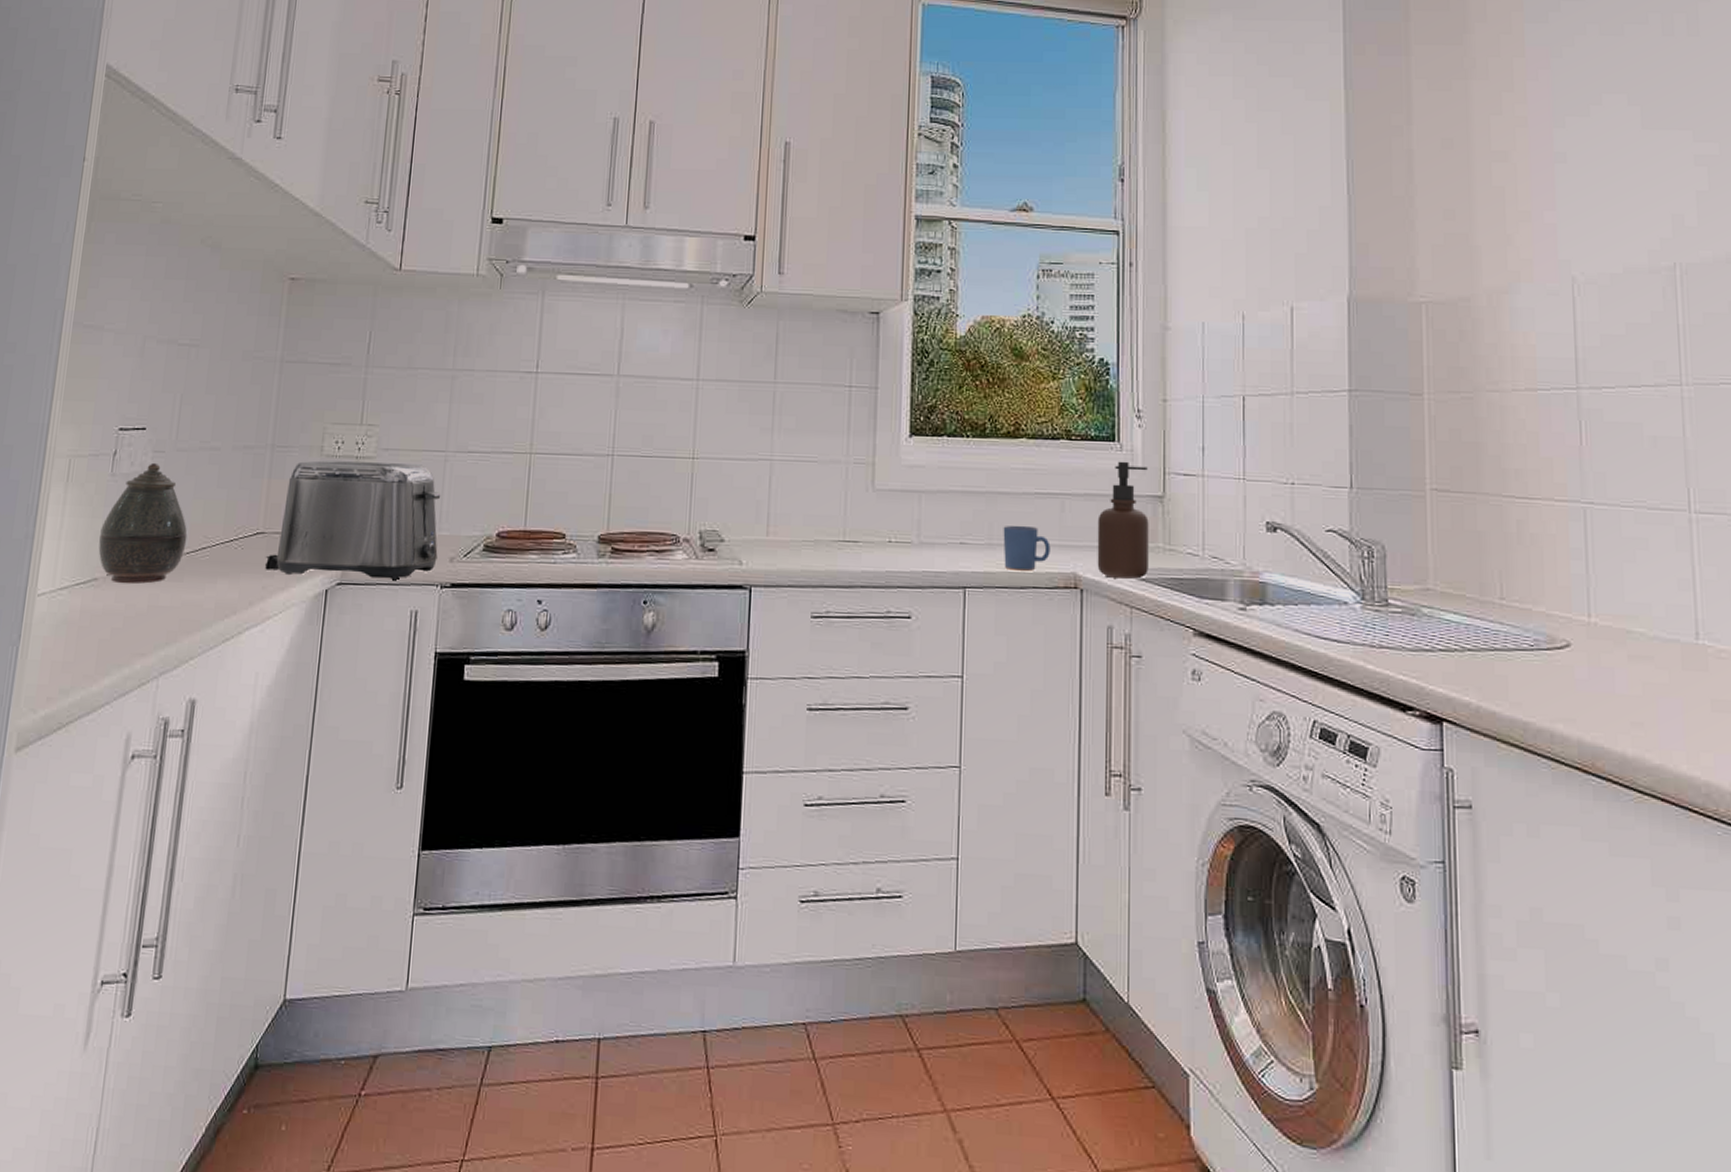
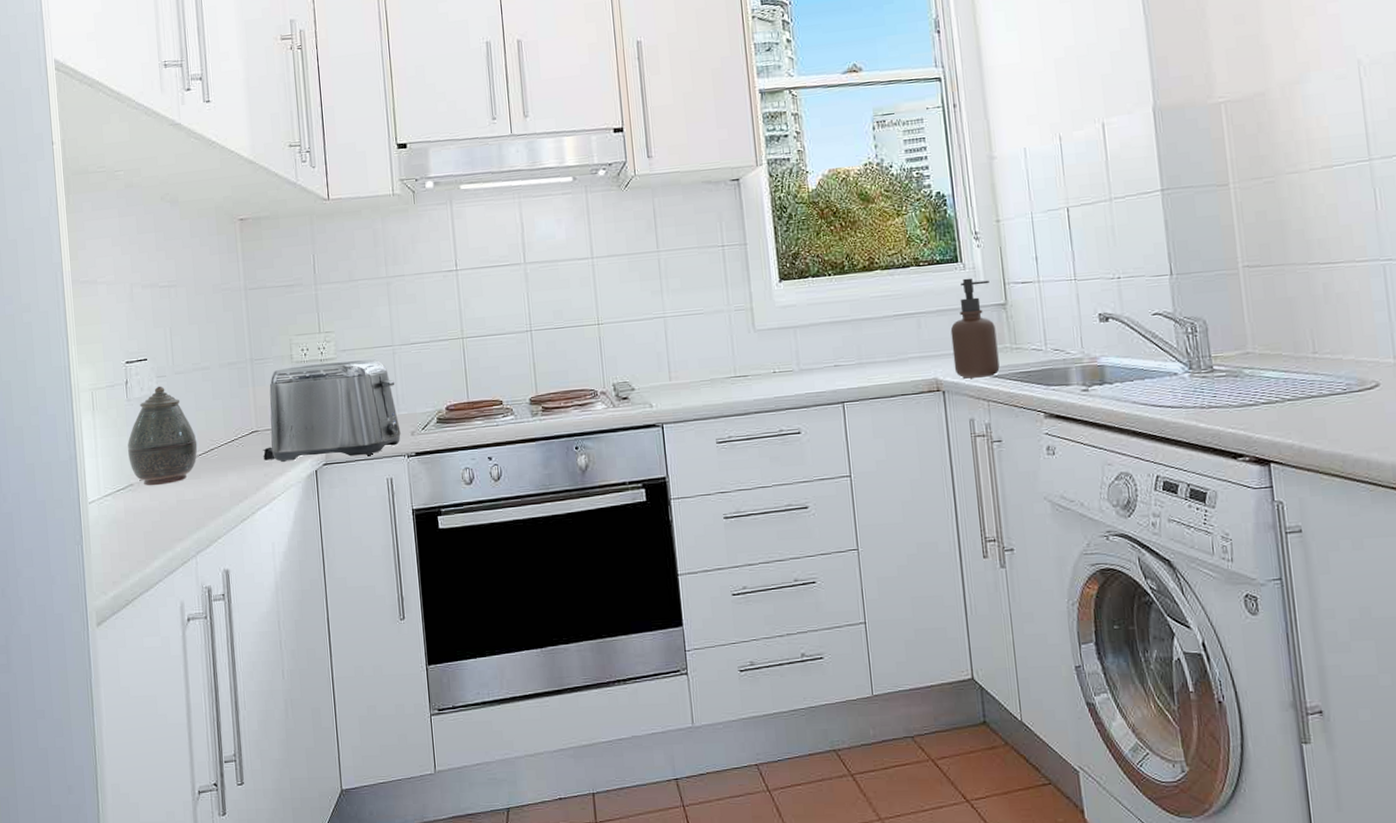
mug: present [1003,525,1051,572] -> none [869,343,913,384]

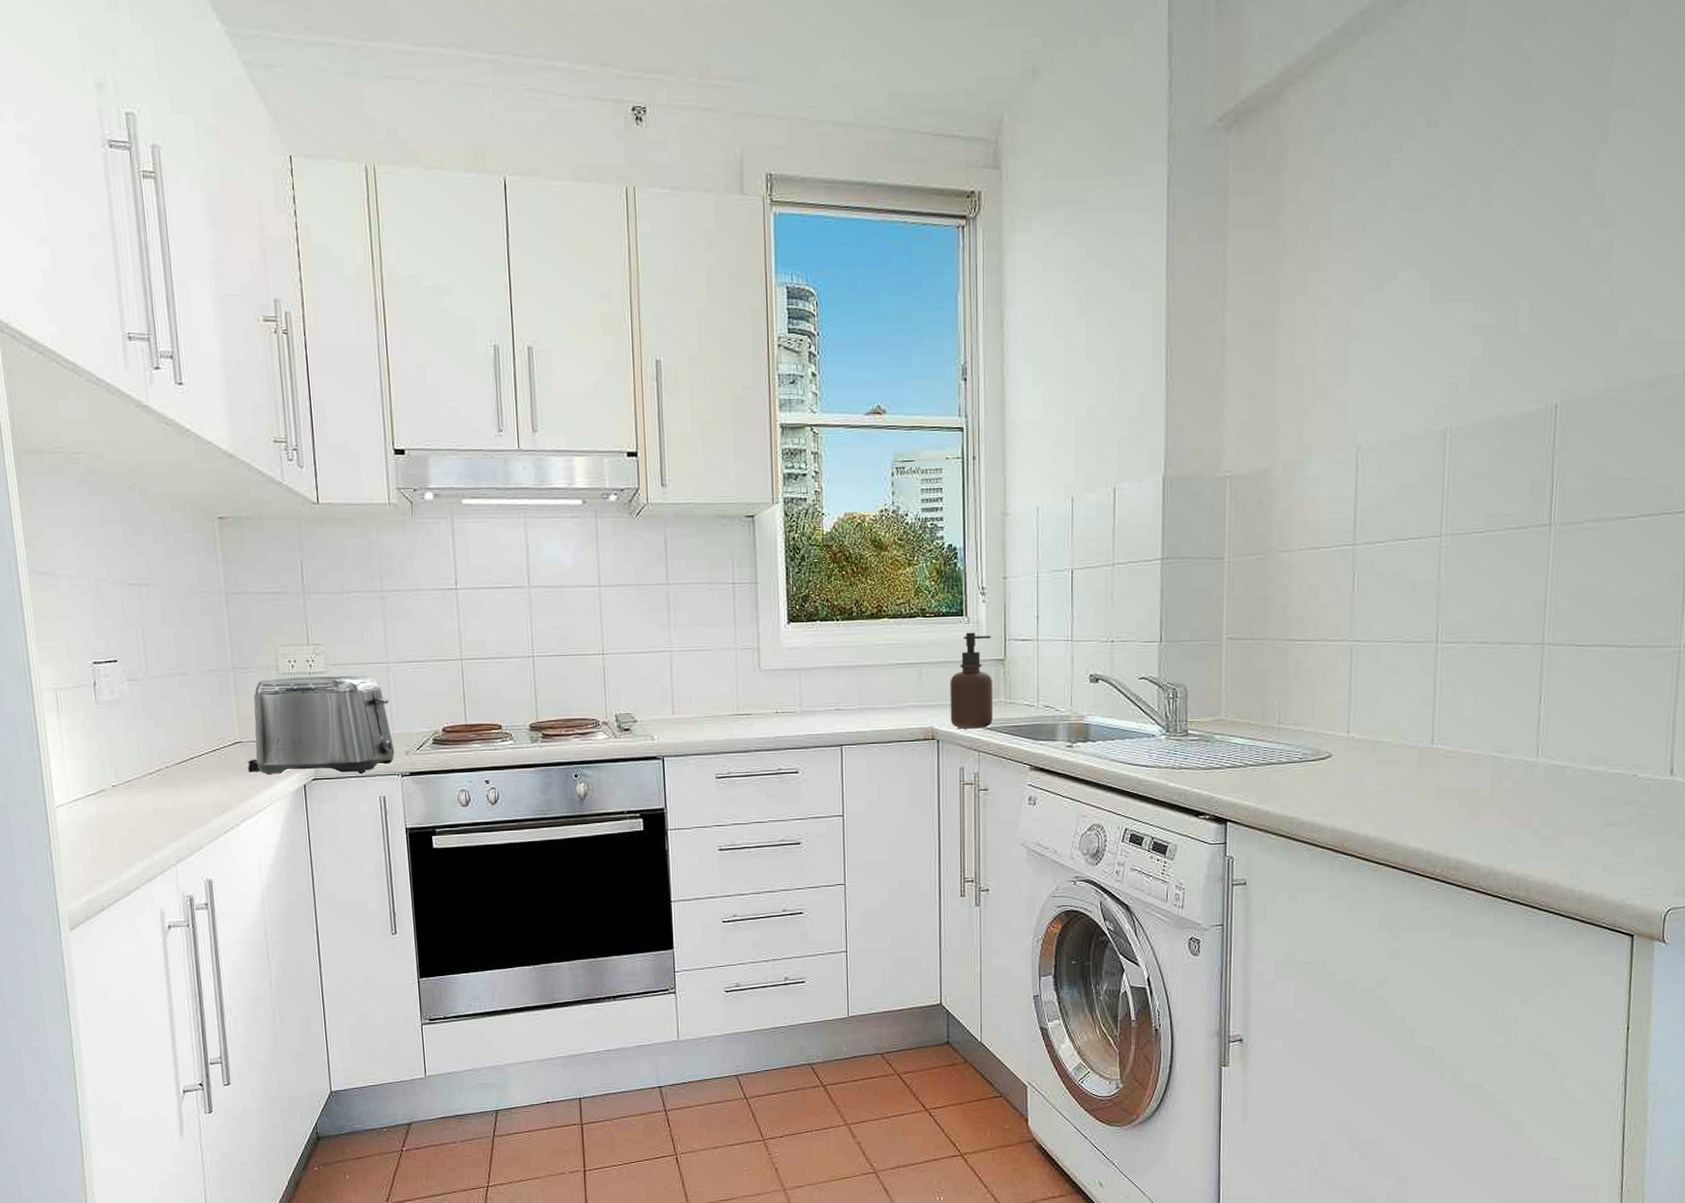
decorative jar: present [127,386,198,486] -> none [98,689,176,793]

